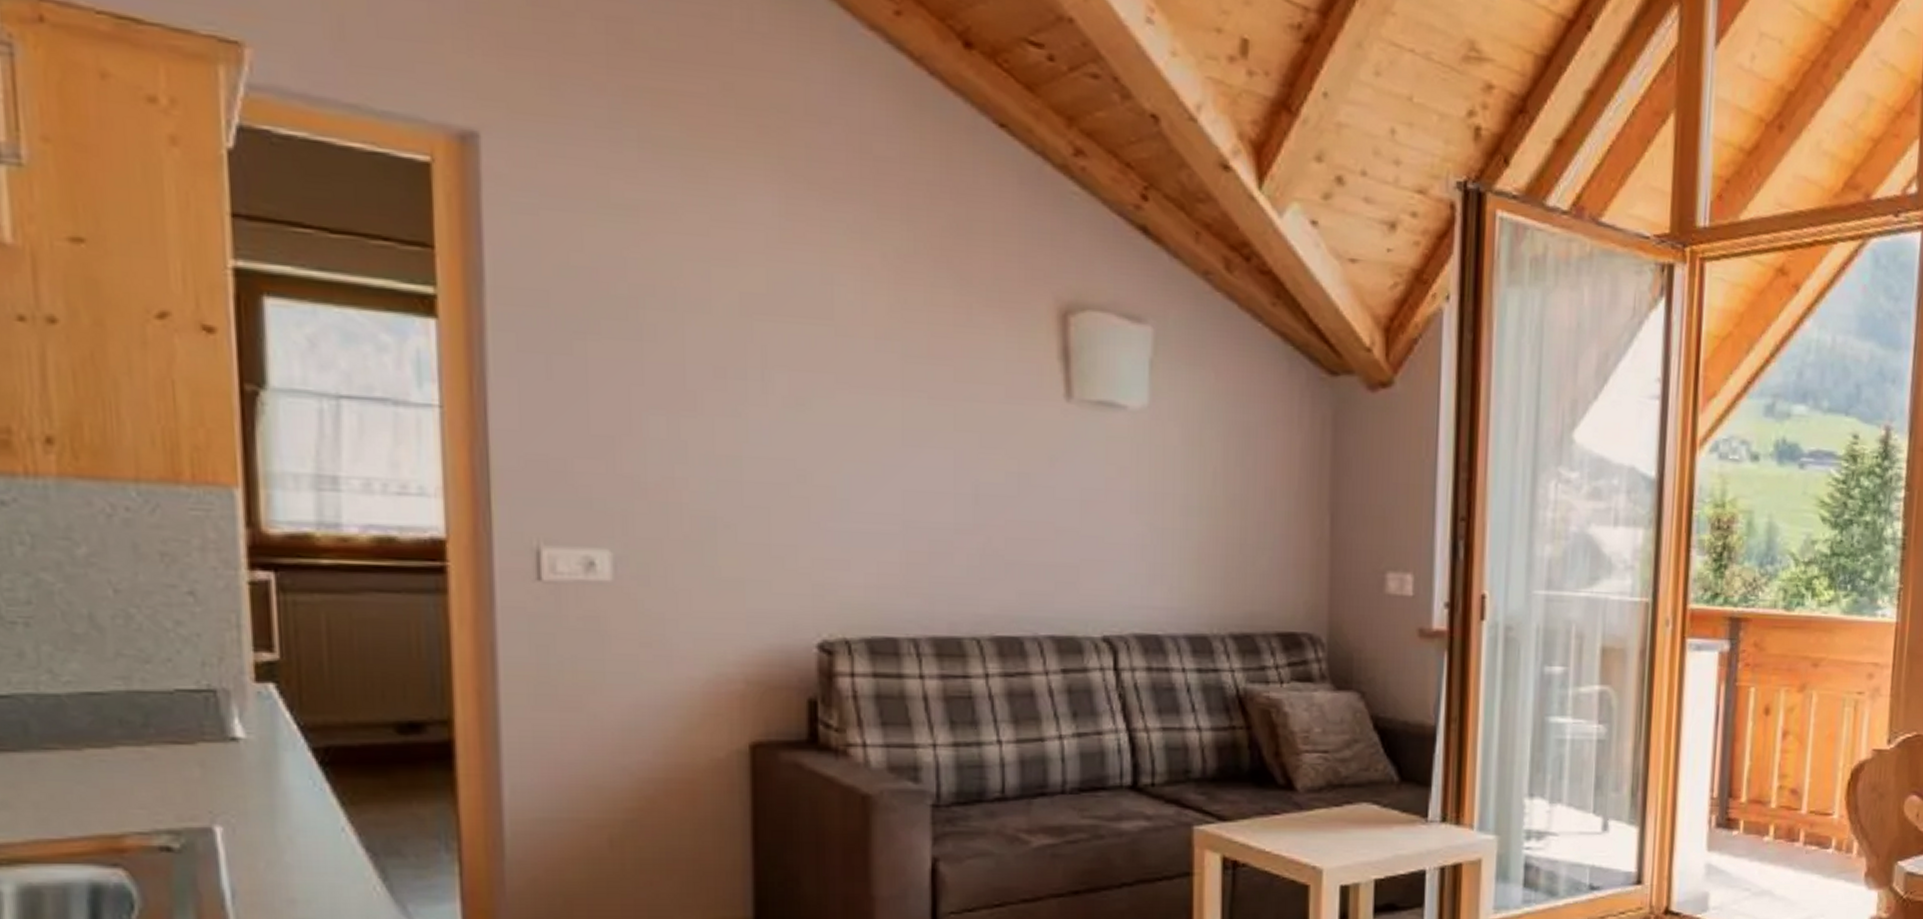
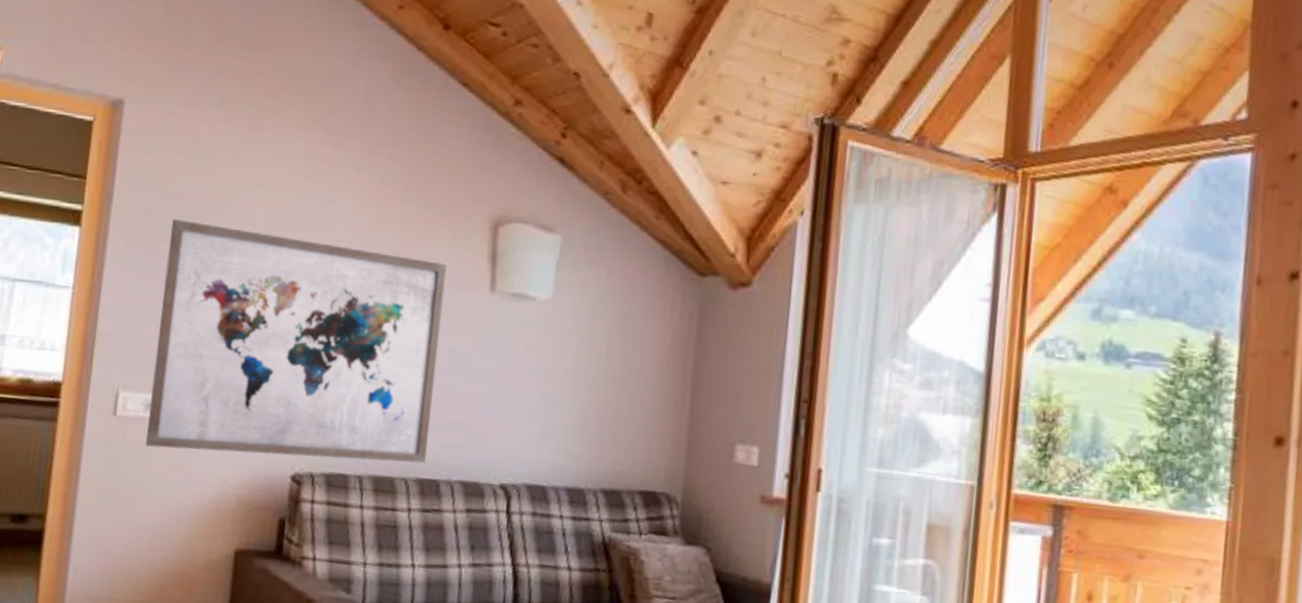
wall art: none [586,307,1003,621] -> present [145,219,447,464]

